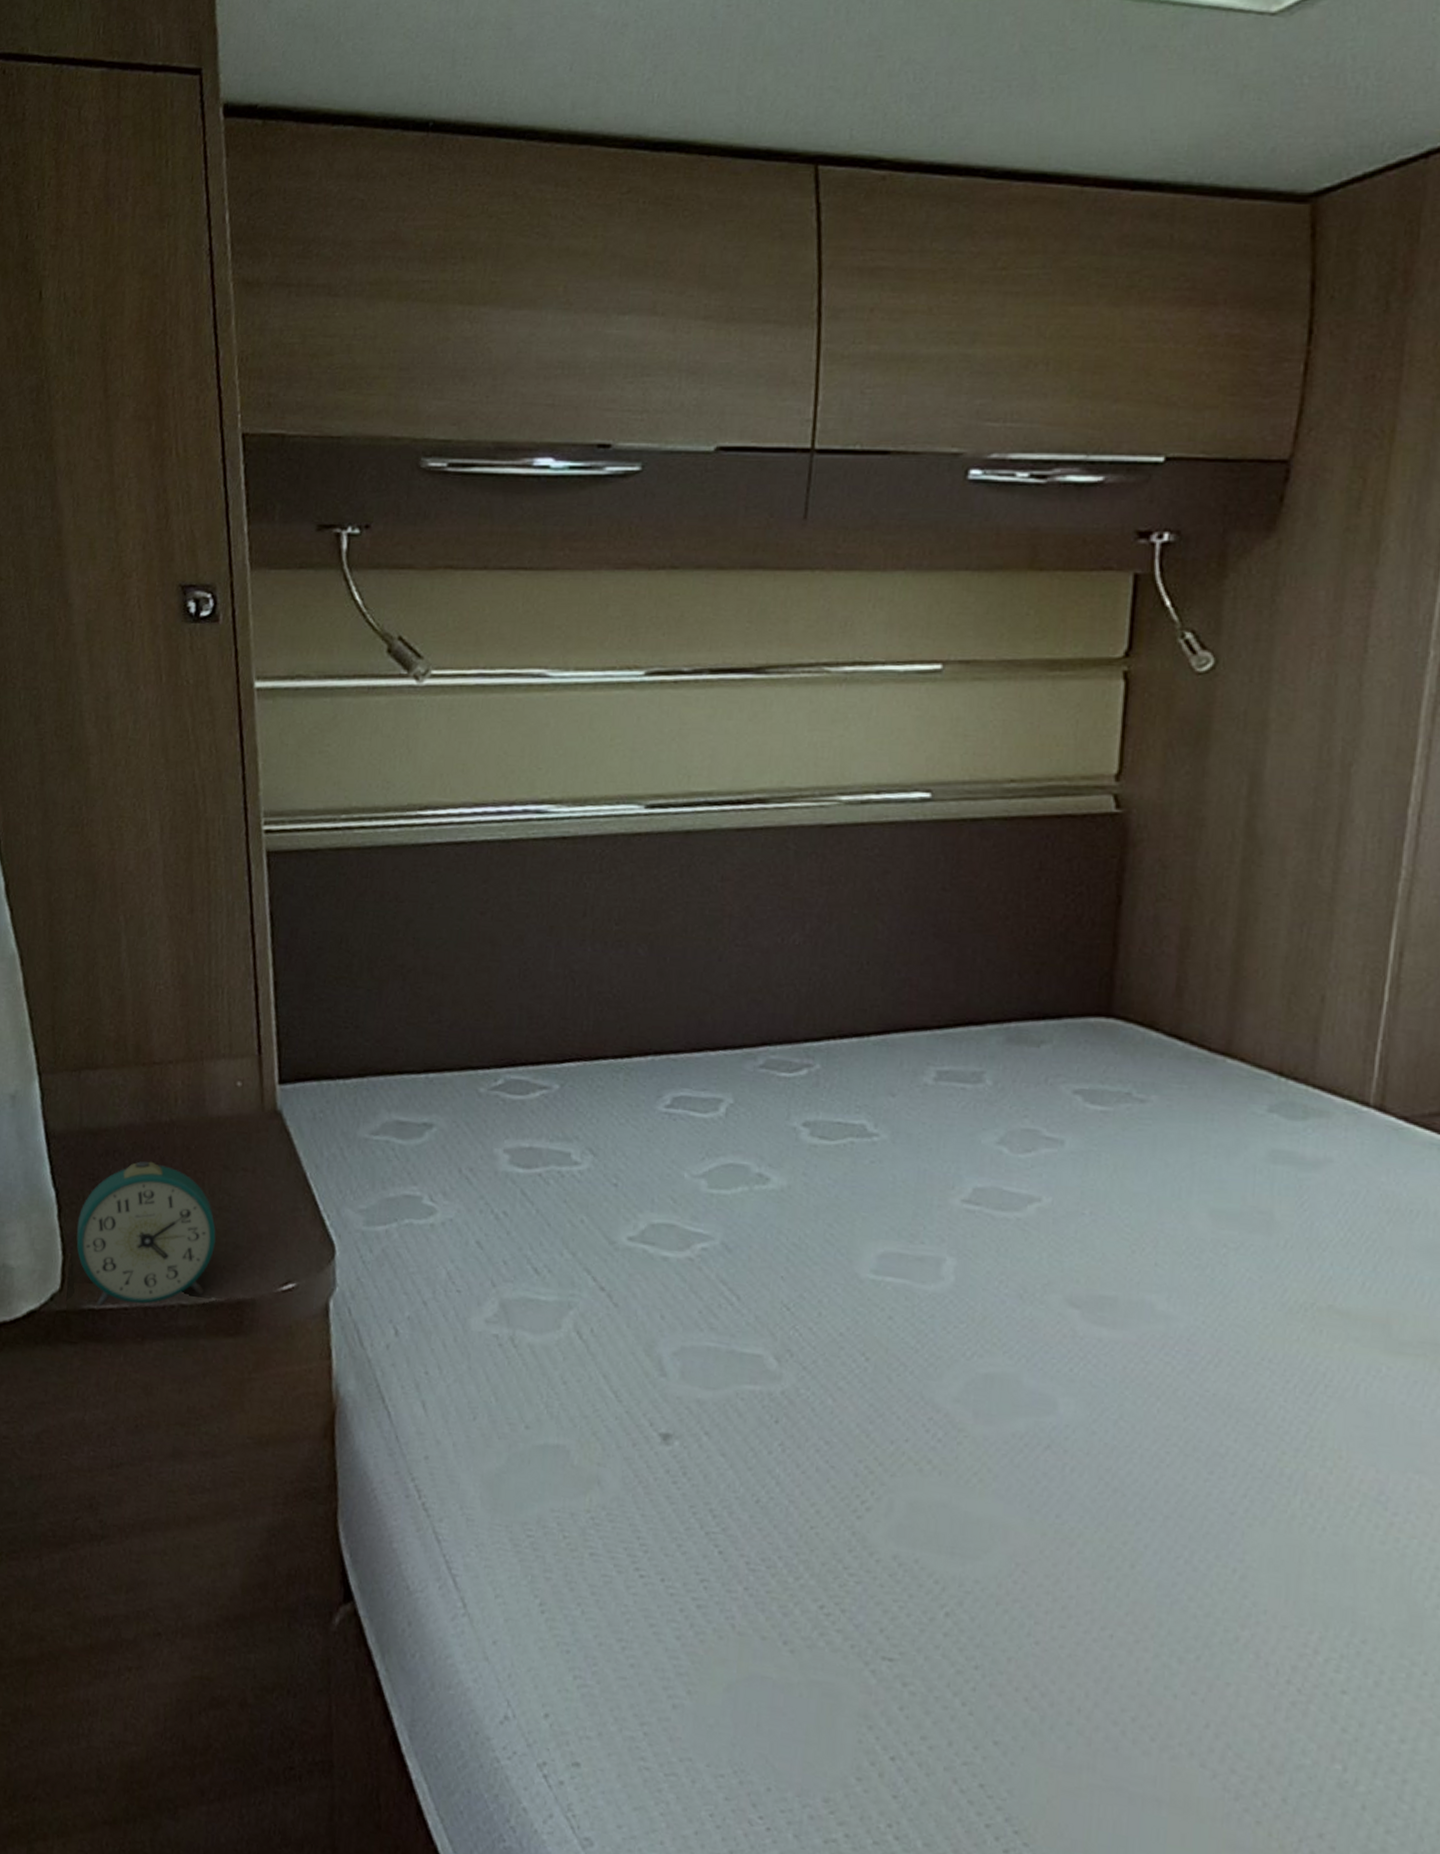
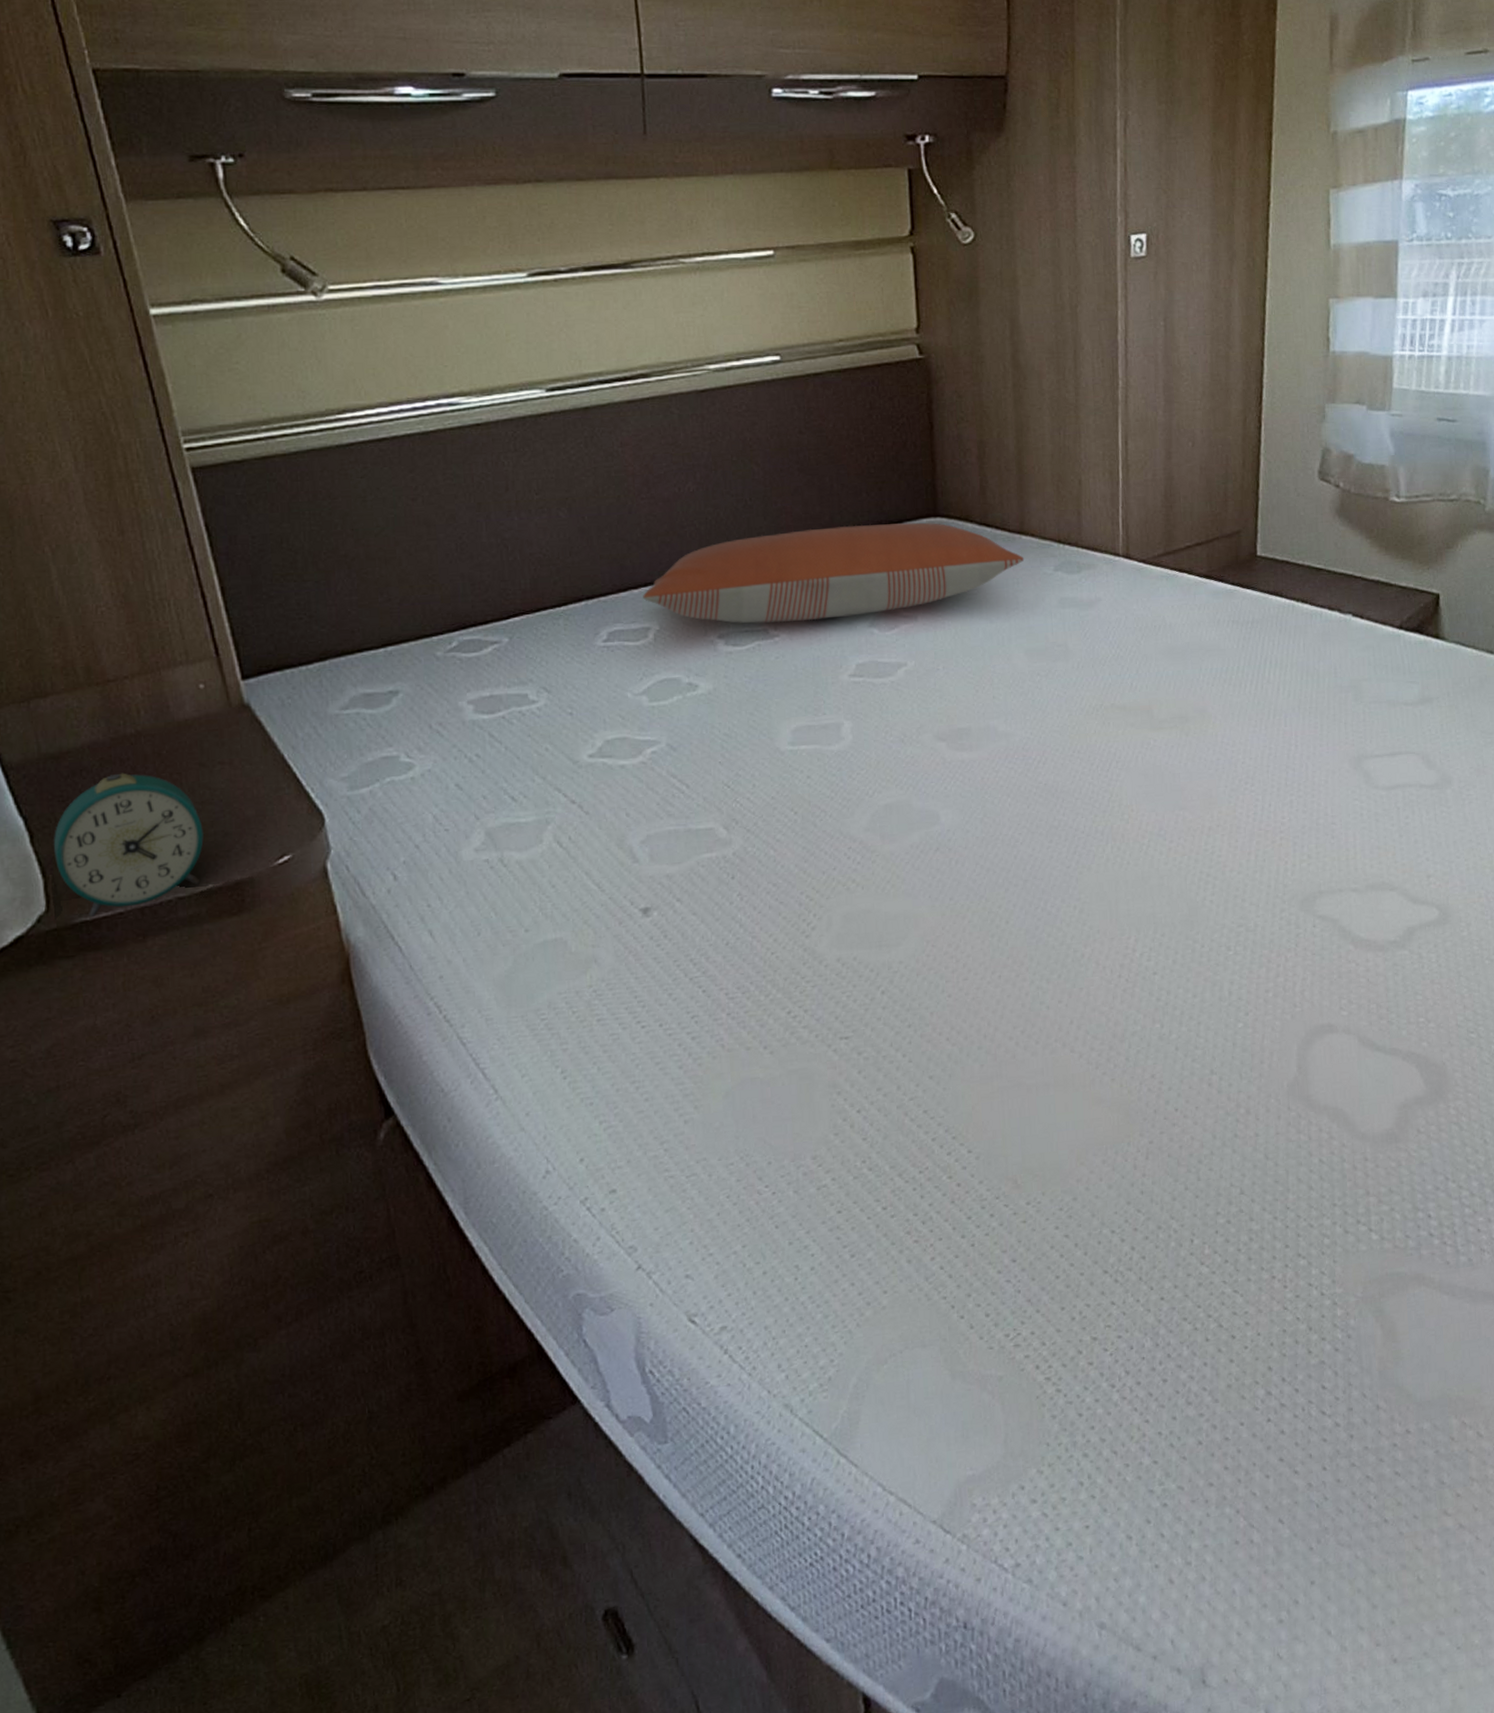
pillow: none [720,1009,1227,1128] -> present [643,522,1025,624]

